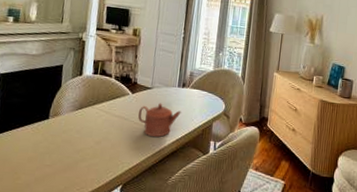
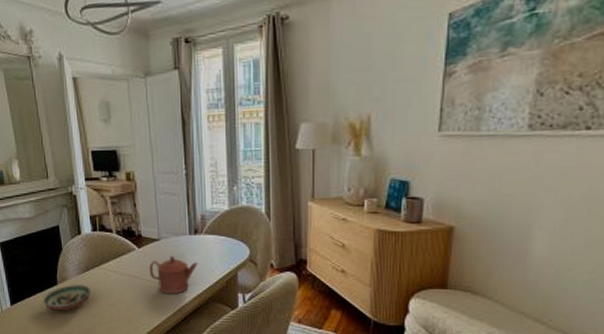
decorative bowl: none [30,120,81,145] -> present [43,285,92,312]

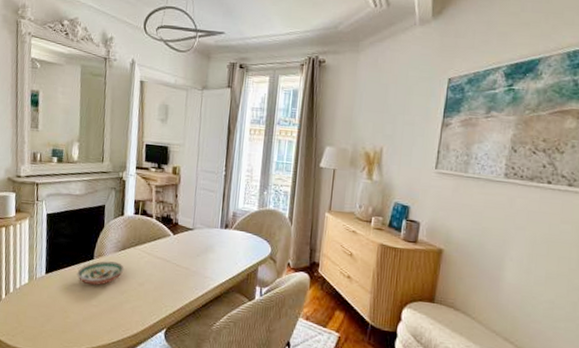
teapot: present [150,255,198,295] -> none [180,245,225,281]

